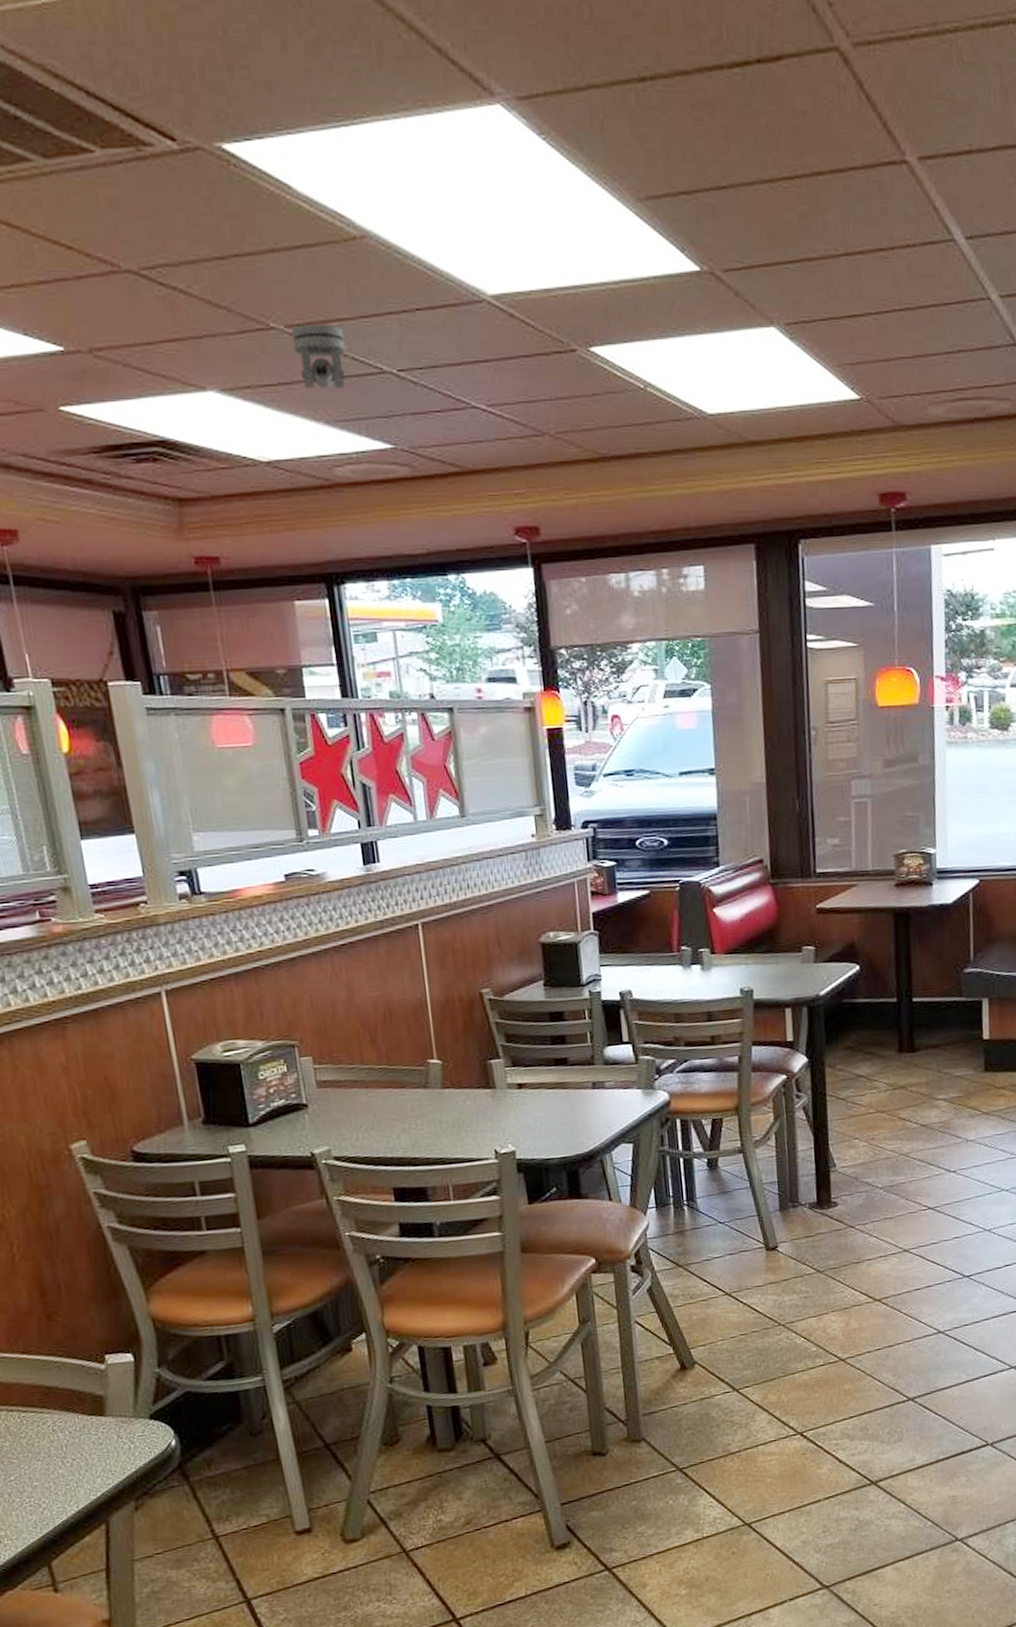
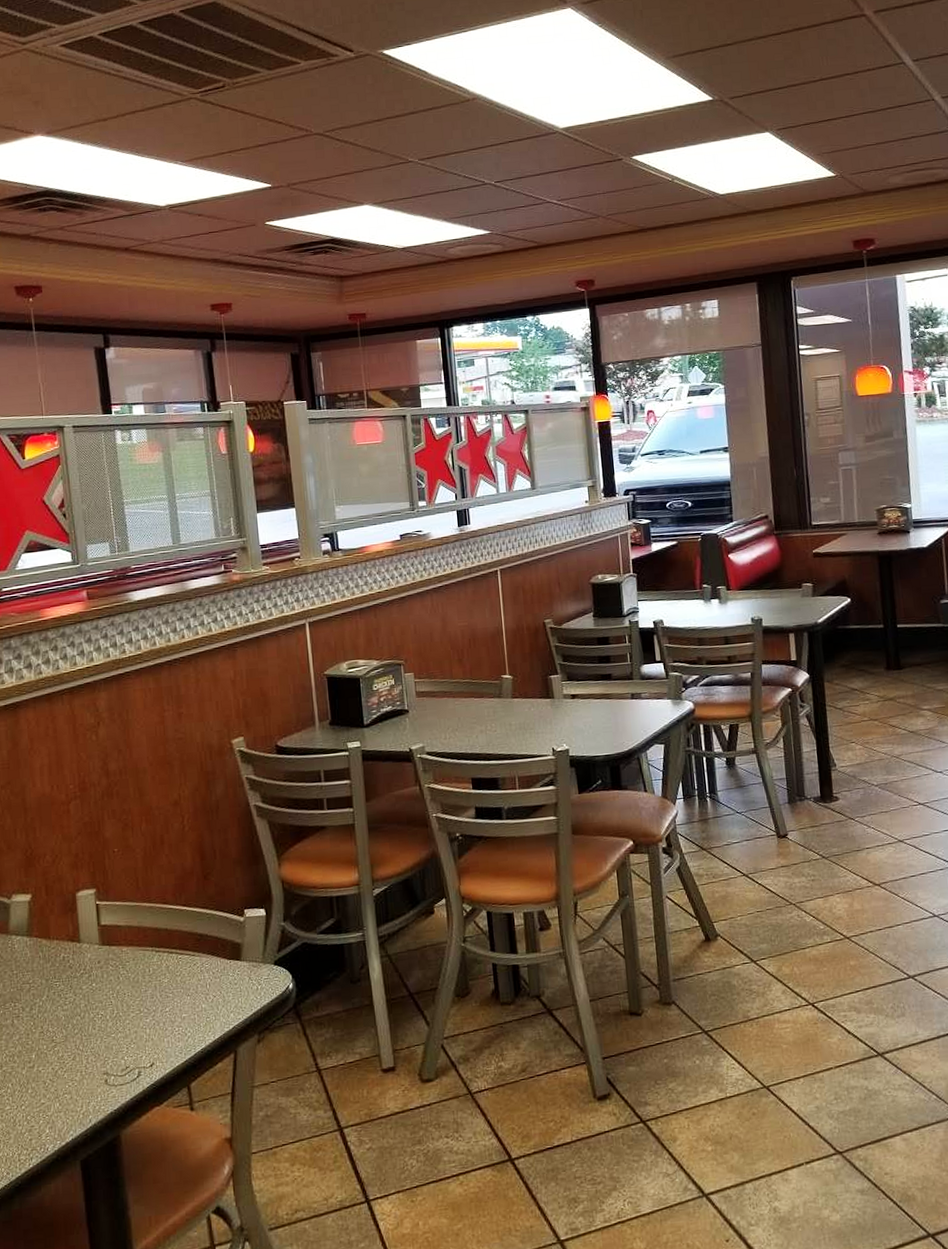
security camera: present [291,325,346,389] -> none [423,156,460,199]

